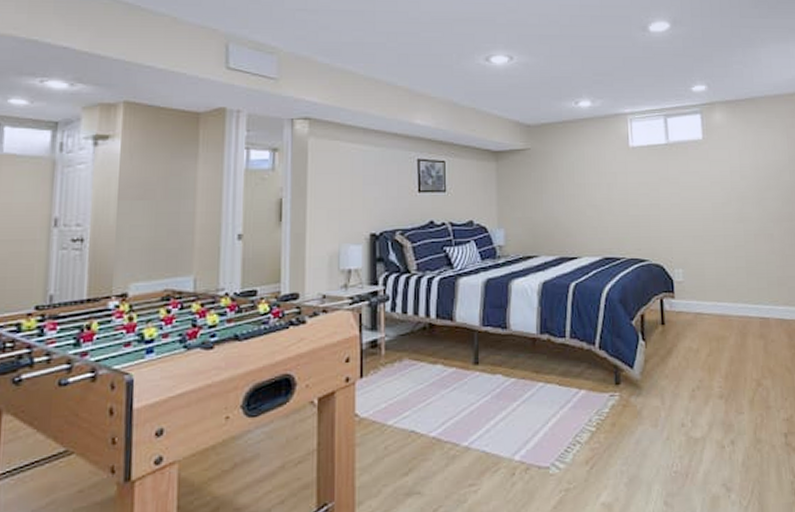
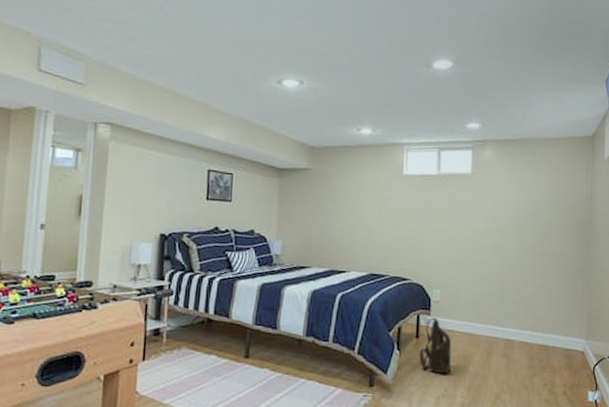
shoulder bag: none [666,300,705,363] -> present [419,317,452,374]

